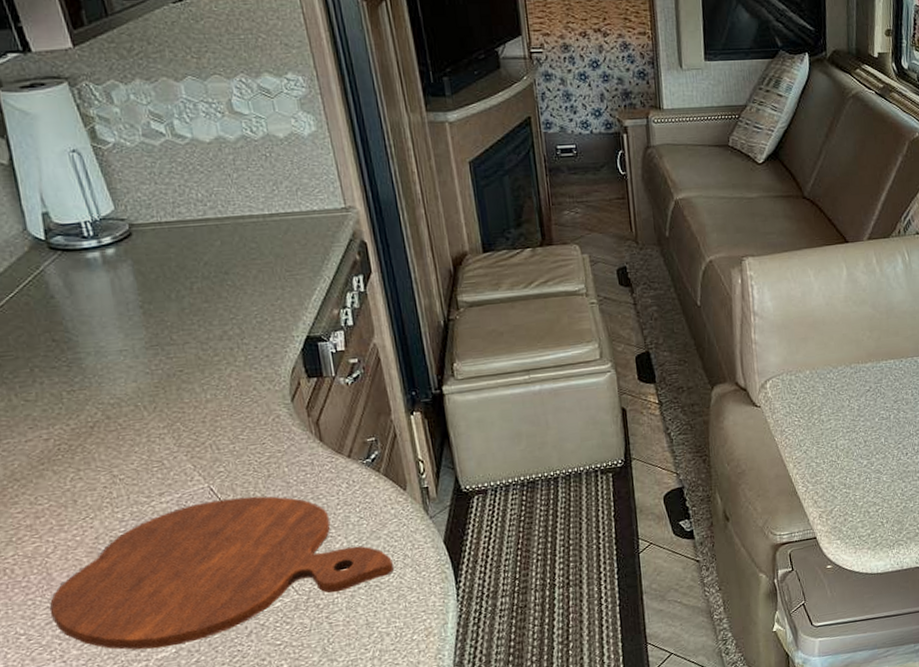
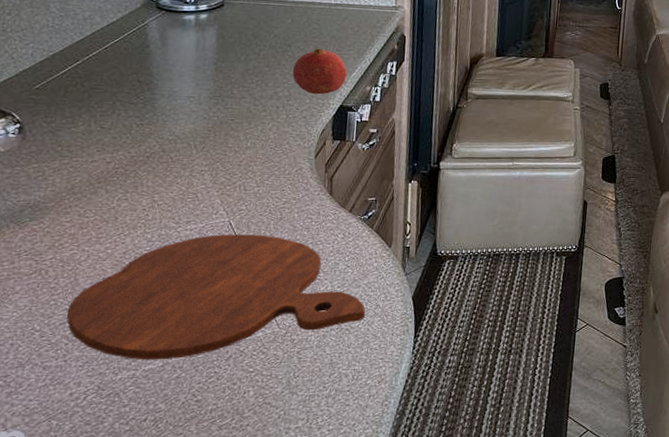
fruit: none [237,271,307,328] -> present [292,48,348,95]

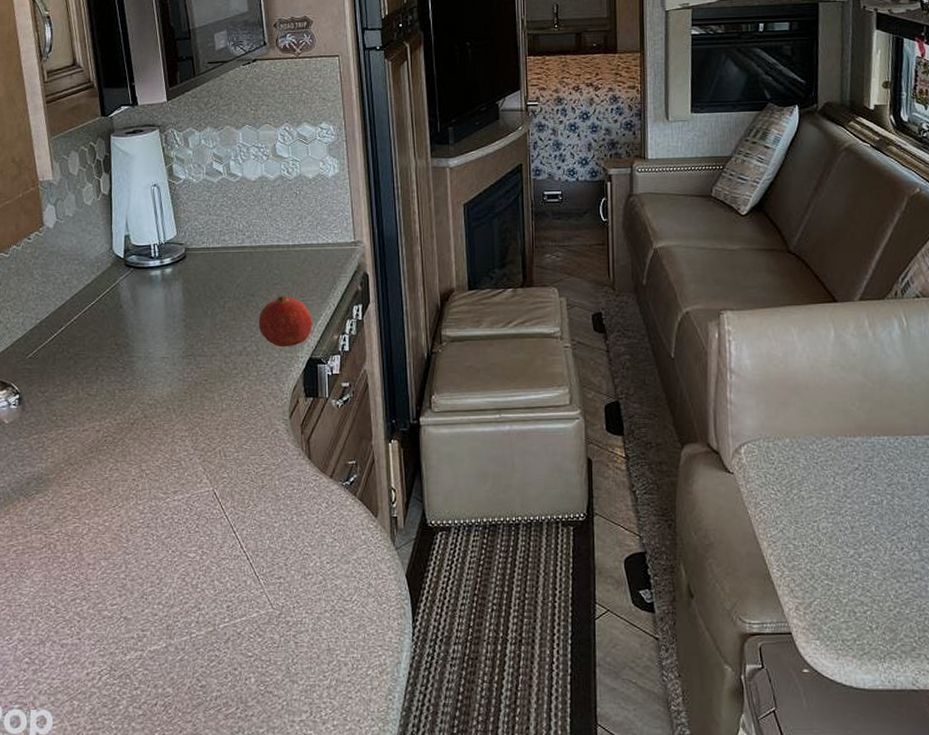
cutting board: present [67,234,366,360] -> none [77,505,359,641]

